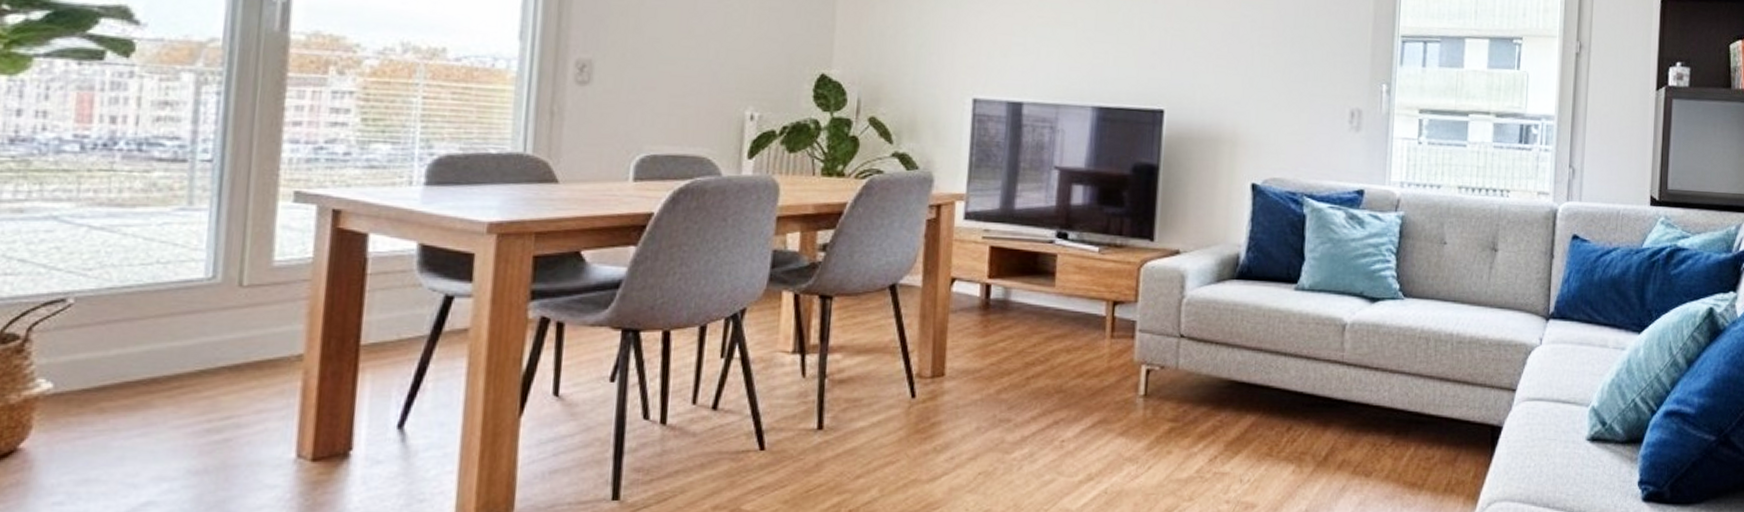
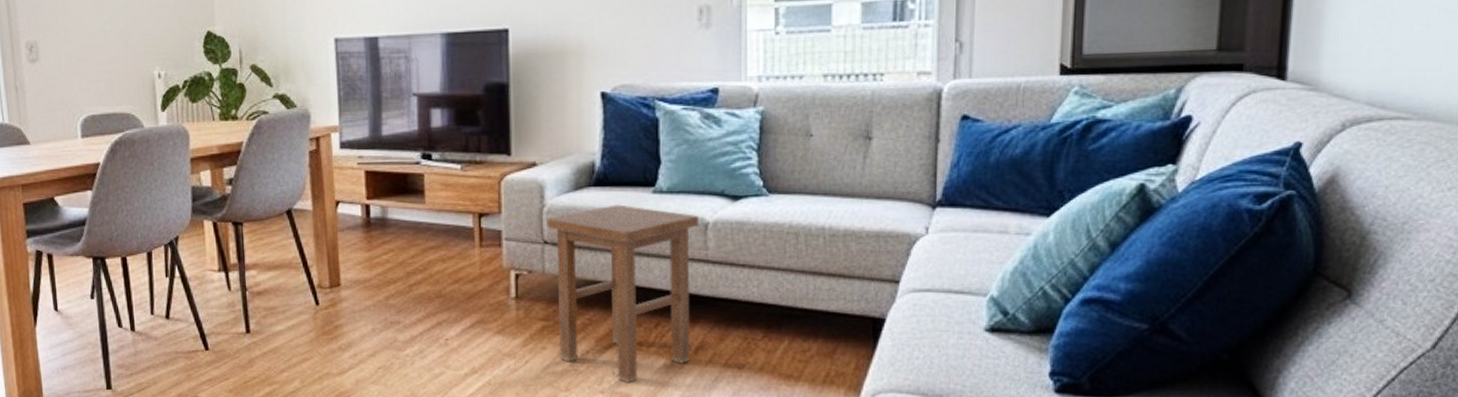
stool: none [1184,300,1337,491] -> present [546,204,698,382]

